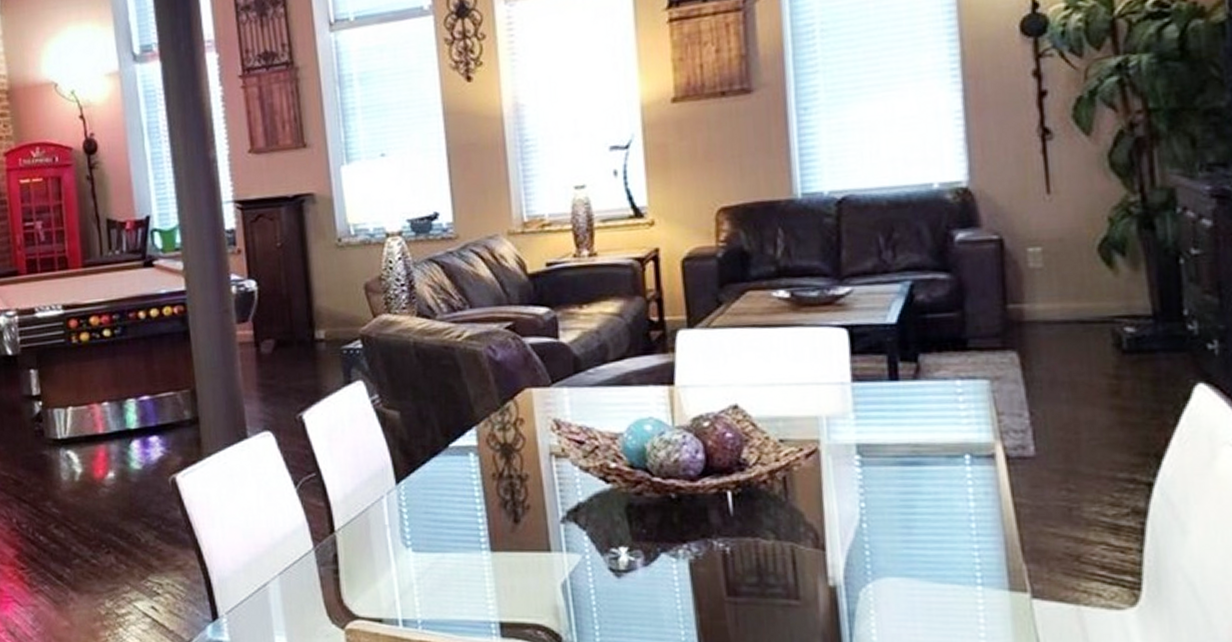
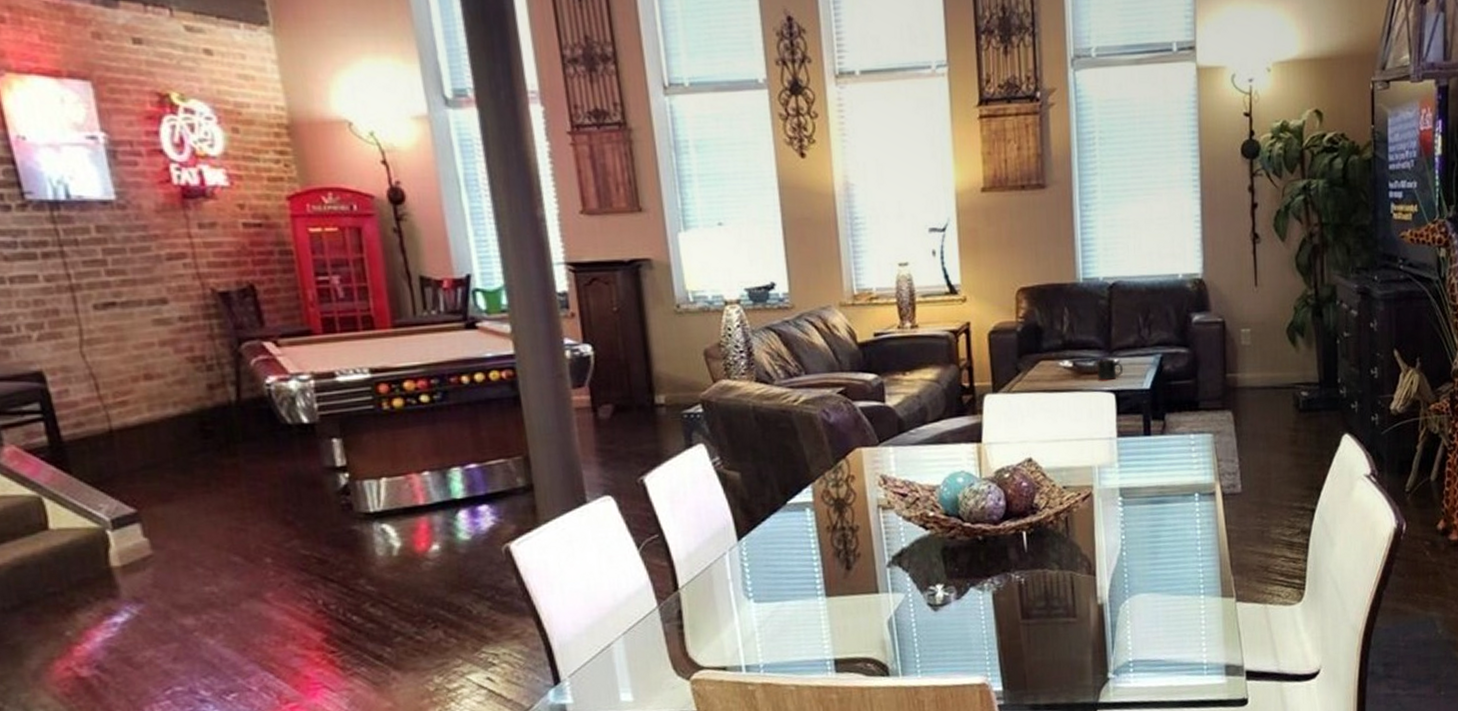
mug: none [821,287,858,315] -> present [1096,358,1123,381]

